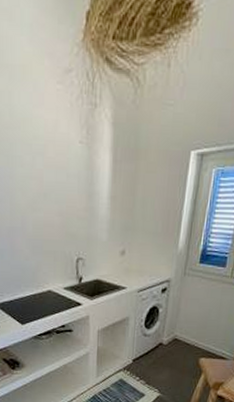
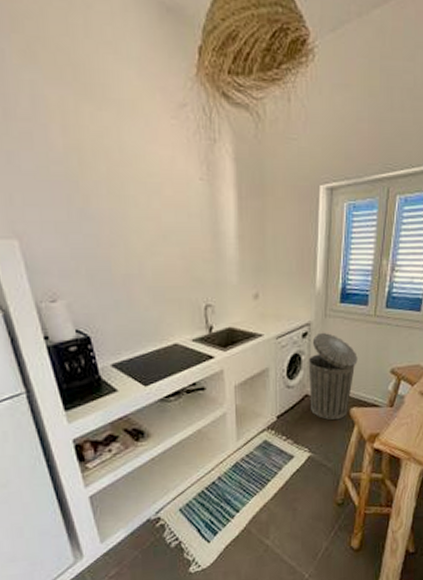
trash can: none [163,289,211,367] -> present [308,332,358,420]

